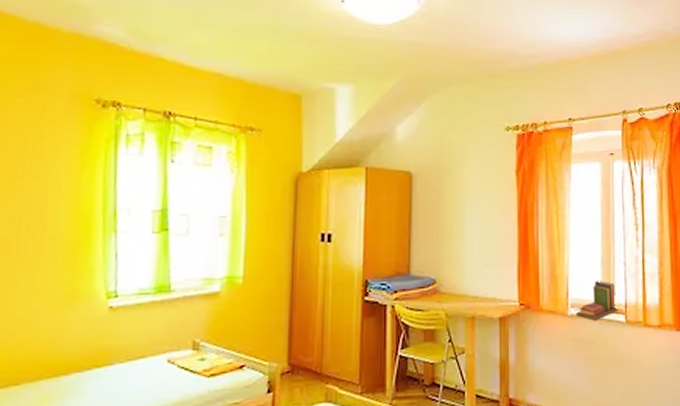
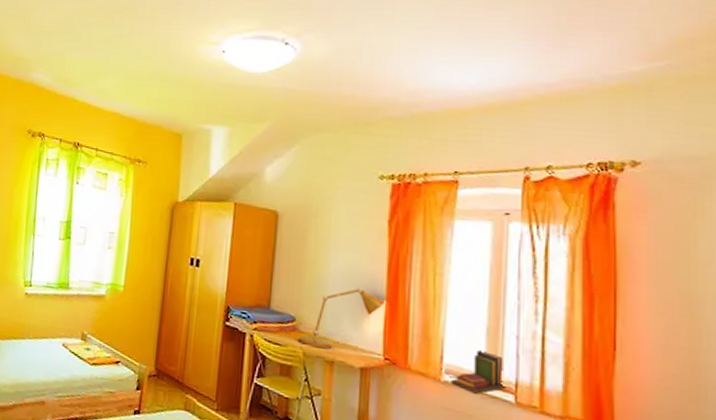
desk lamp: none [439,240,518,307] -> present [297,287,386,349]

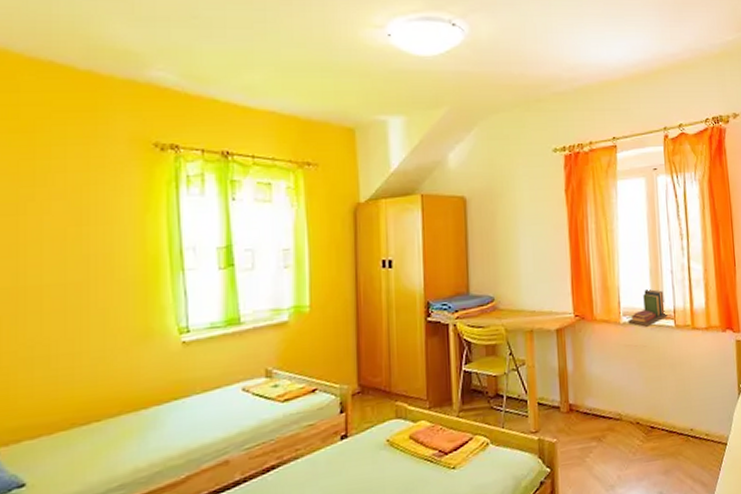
desk lamp: present [297,287,386,349] -> none [499,256,571,322]

